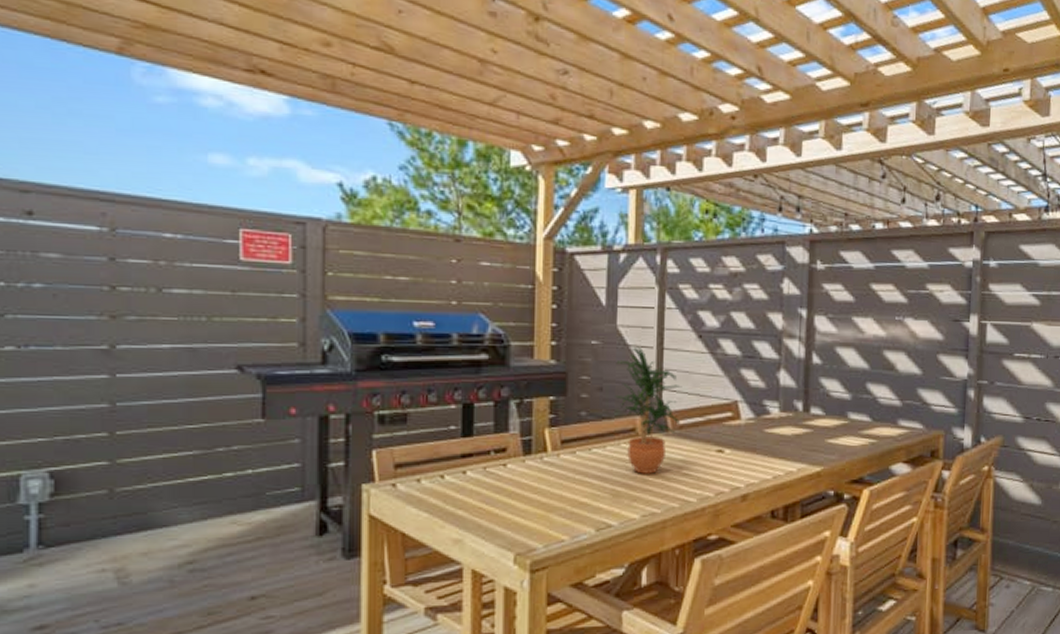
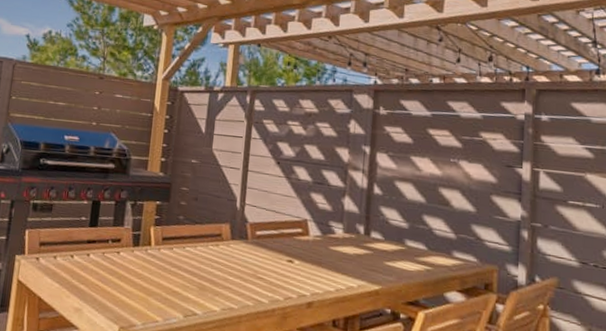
potted plant: present [615,346,682,475] -> none [207,167,261,275]

